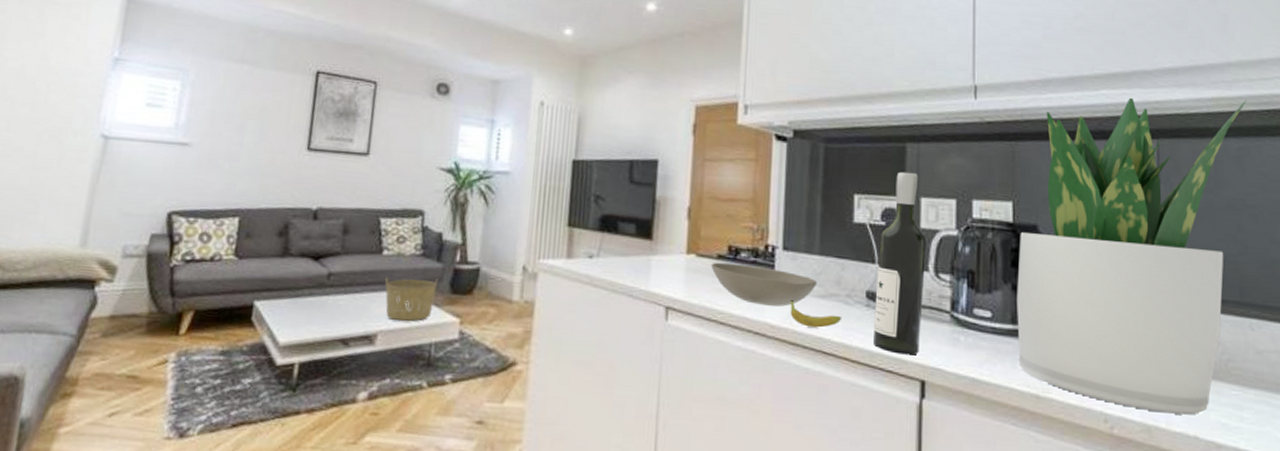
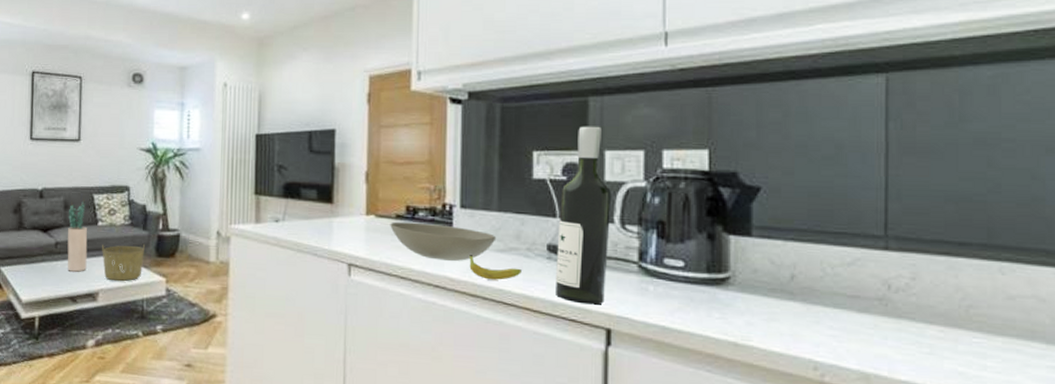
vase: none [341,222,370,310] -> present [67,198,88,272]
planter: present [1017,97,1247,415] -> none [713,21,1007,363]

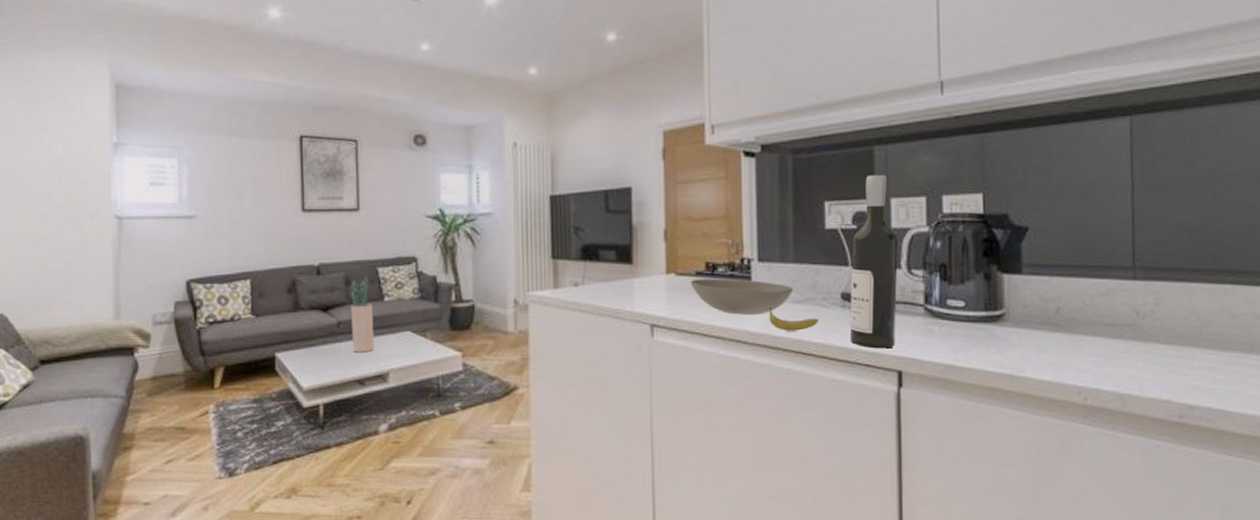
basket: present [102,243,145,282] -> none [390,317,437,360]

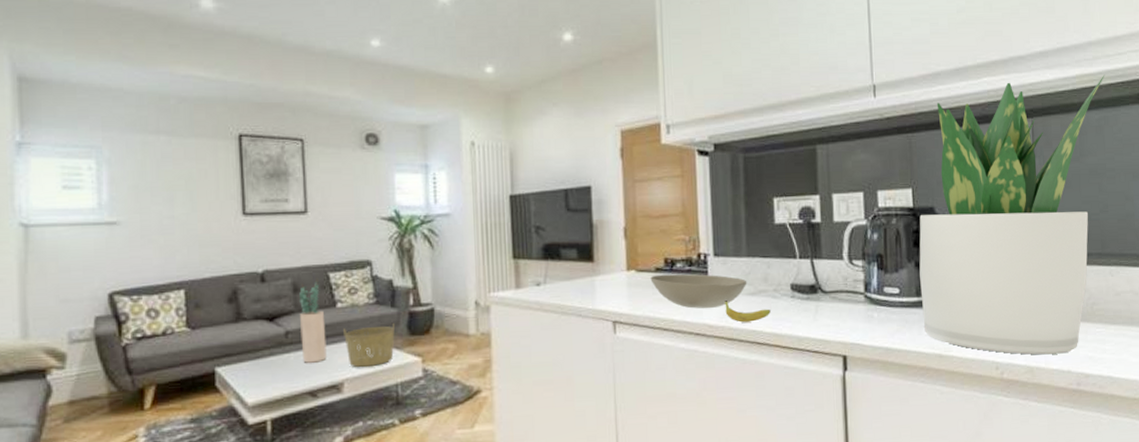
basket: none [390,317,437,360] -> present [344,322,395,367]
bottle: present [849,174,899,349] -> none [798,172,841,336]
planter: none [989,66,1226,381] -> present [919,74,1105,355]

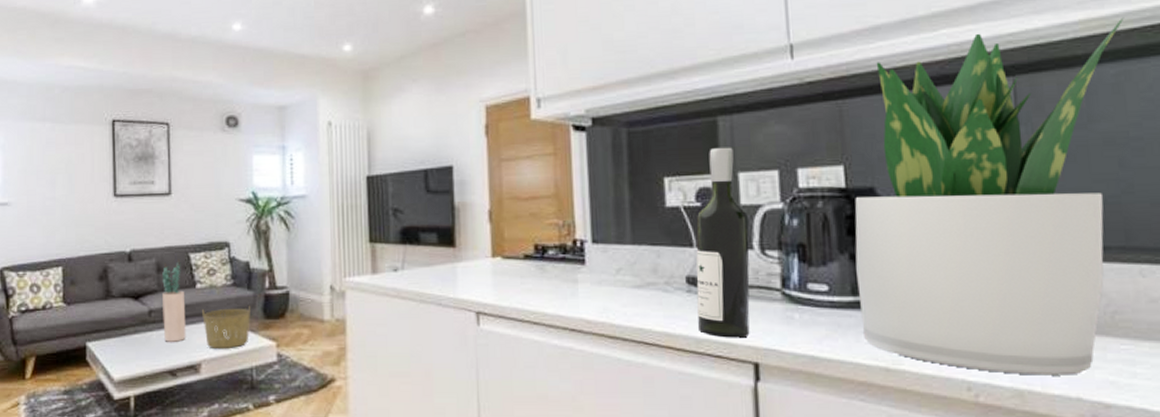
bowl: present [650,274,747,309] -> none [518,262,633,302]
fruit: present [725,299,771,323] -> none [605,292,661,319]
bottle: none [798,172,841,336] -> present [696,147,750,338]

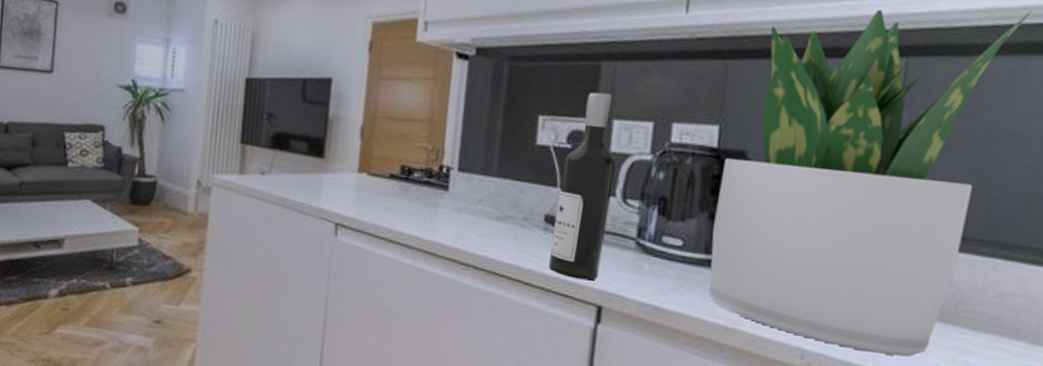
vase: present [162,258,186,342] -> none [31,136,57,216]
basket: present [202,305,250,350] -> none [70,188,118,229]

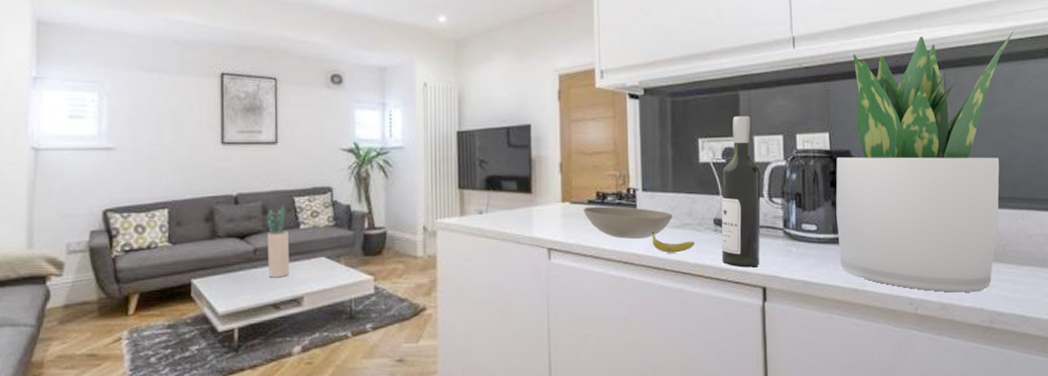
vase: none [31,136,57,216] -> present [267,201,290,278]
bowl: none [382,181,493,228] -> present [583,206,673,240]
fruit: none [462,220,516,250] -> present [652,231,695,253]

